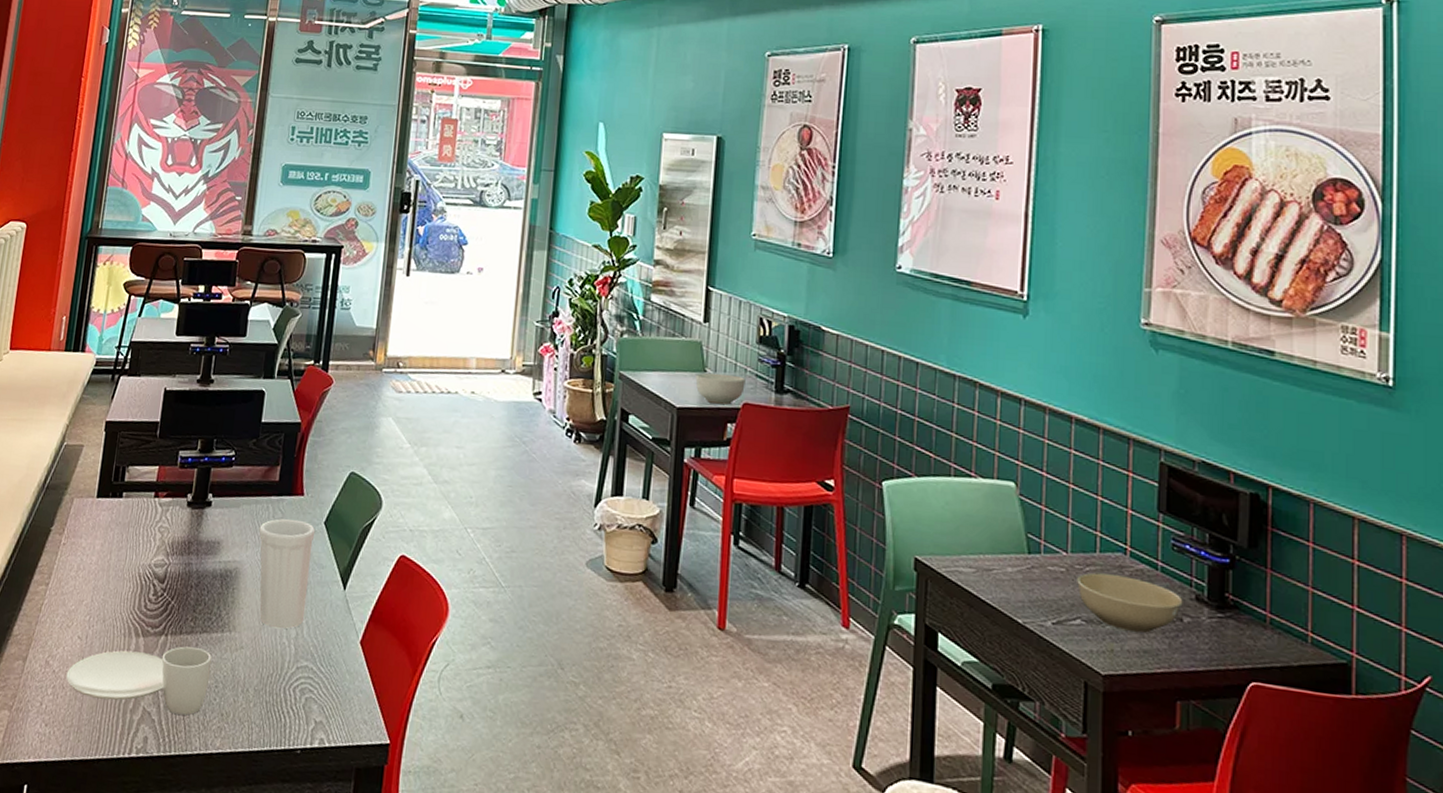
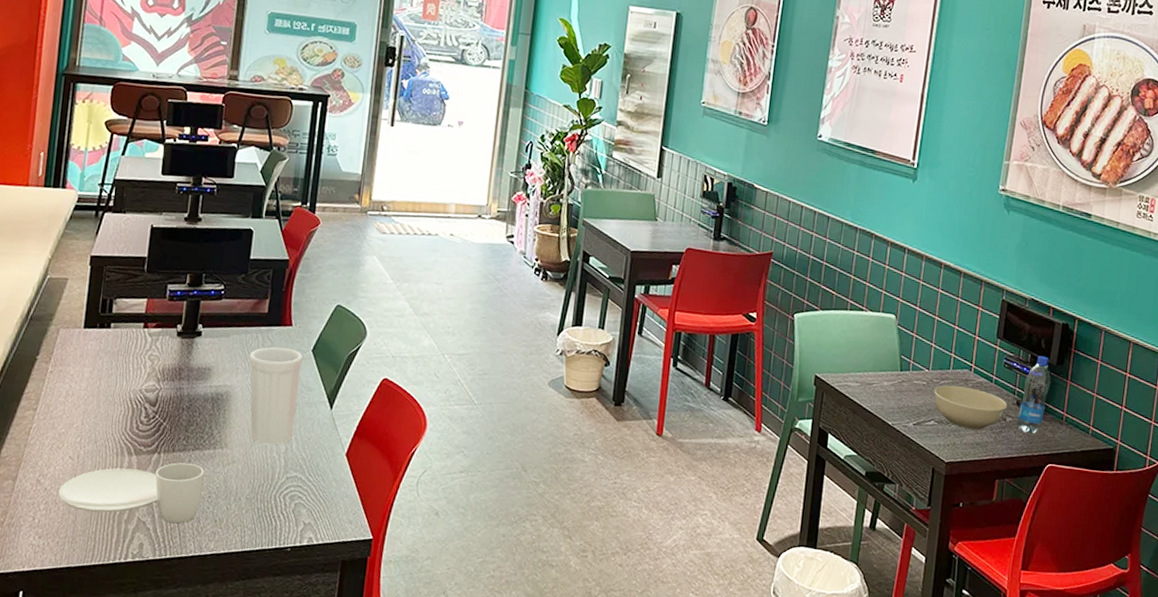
bowl: present [695,373,746,405] -> none [647,221,690,249]
bottle: none [1198,535,1243,641] -> present [1016,355,1051,435]

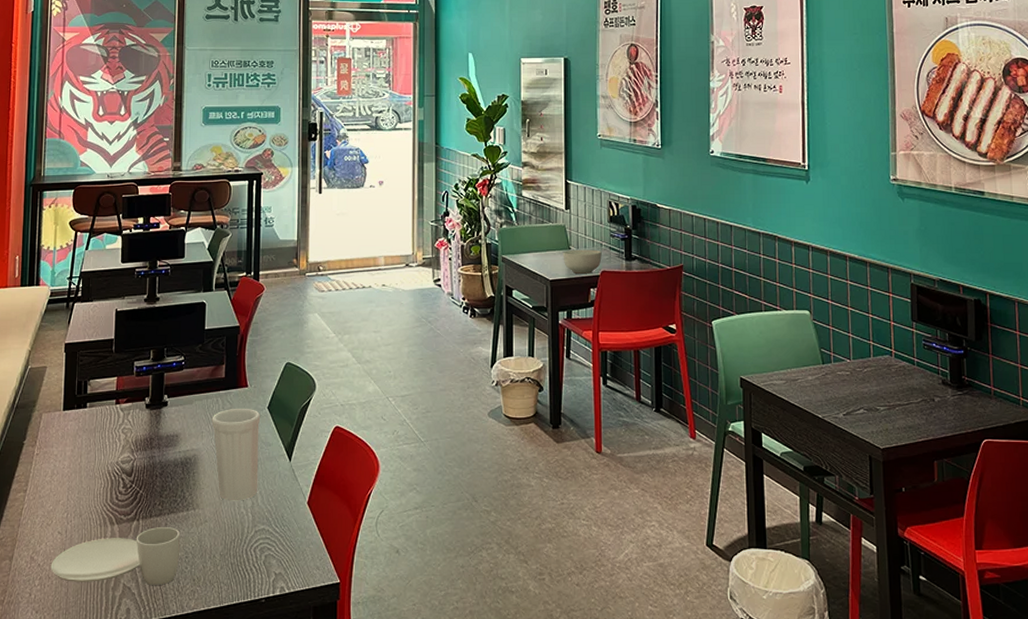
bowl: none [647,221,690,249] -> present [563,249,602,273]
bowl: present [934,385,1008,430] -> none [859,372,934,413]
bottle: present [1016,355,1051,435] -> none [945,333,973,412]

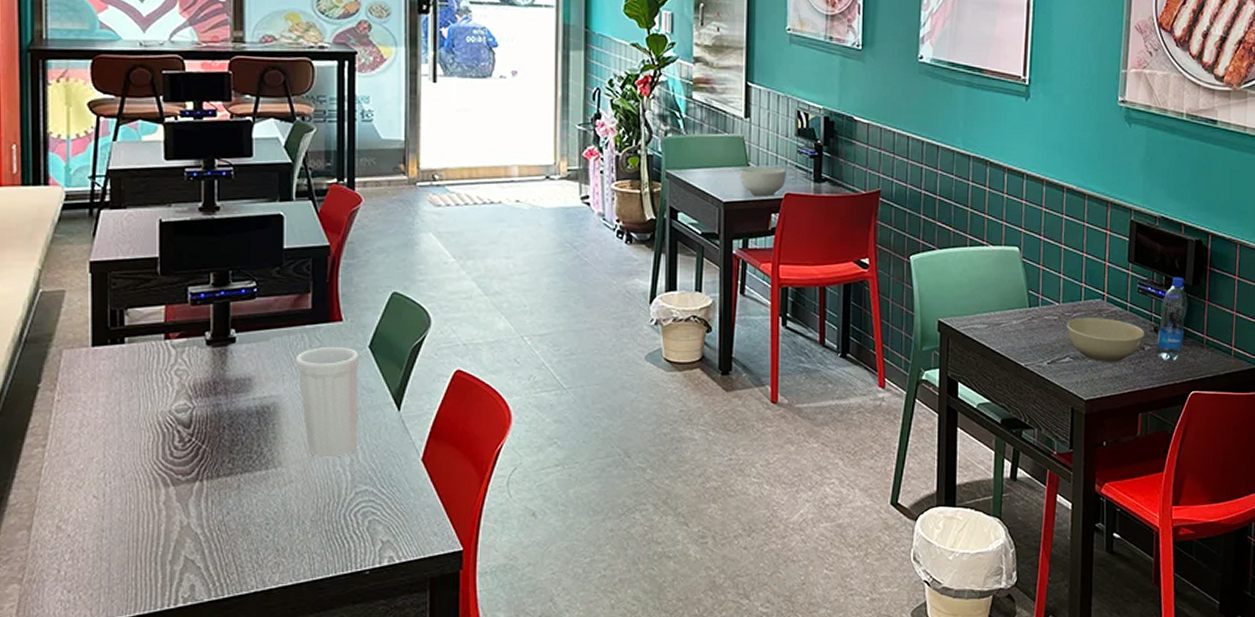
plate: present [51,538,141,582] -> none [85,502,207,555]
cup: present [136,527,180,586] -> none [199,489,257,558]
bowl: none [859,372,934,413] -> present [1067,317,1145,362]
bottle: none [945,333,973,412] -> present [1155,277,1188,362]

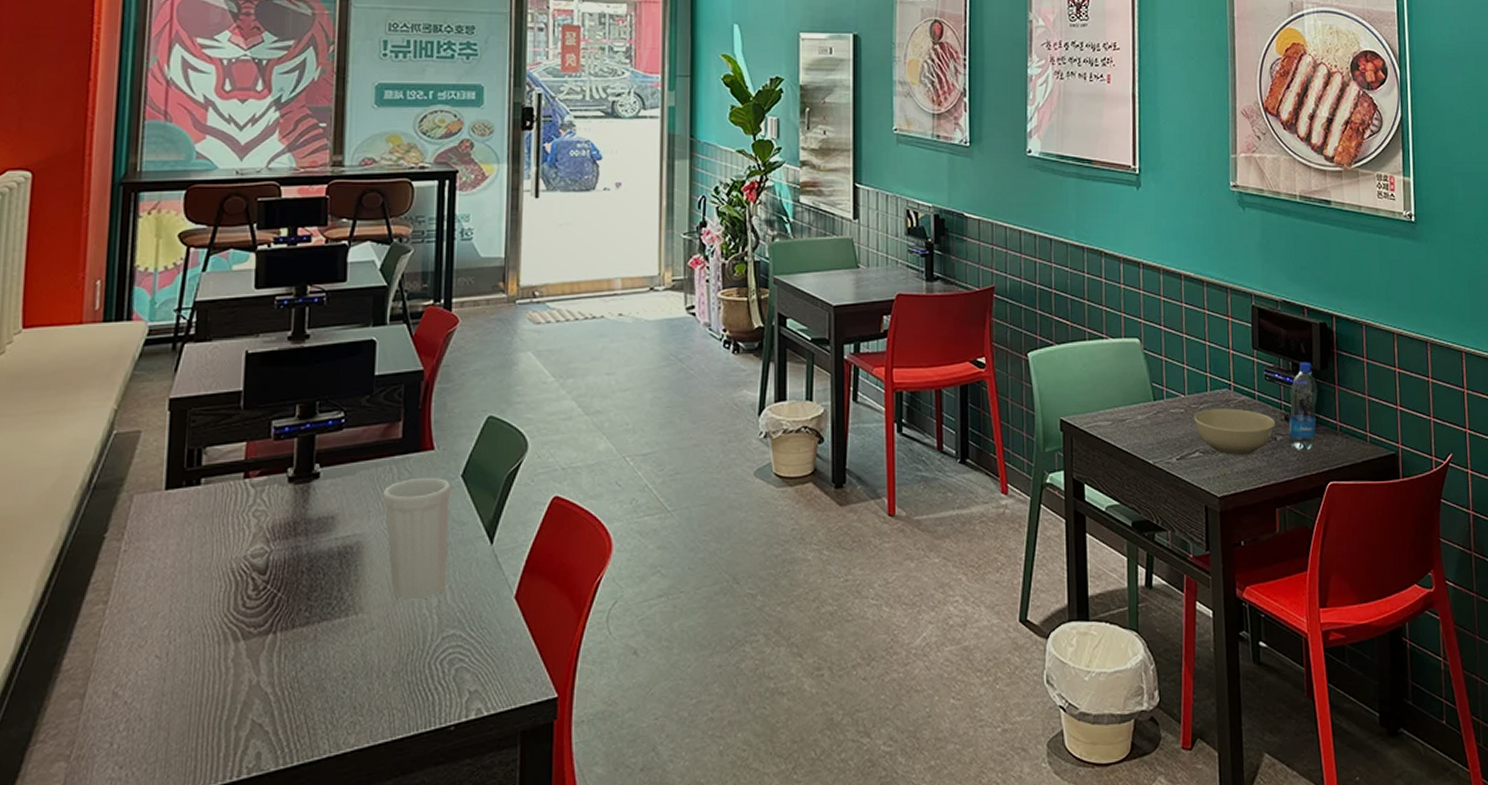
bowl: present [740,166,786,196] -> none [849,268,897,298]

